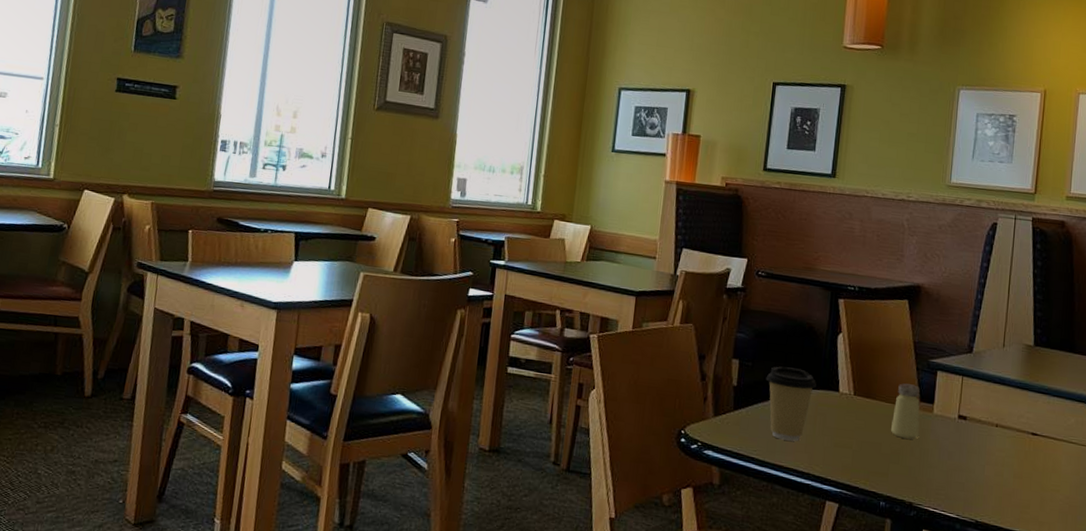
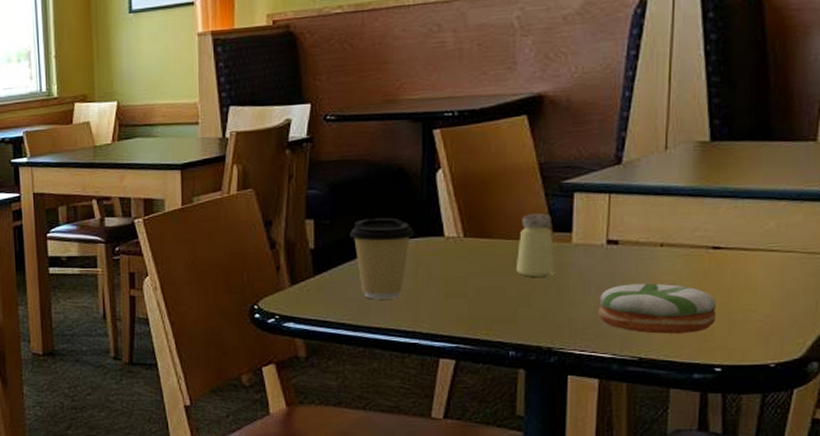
pastry: none [948,455,1032,504] -> present [598,283,717,334]

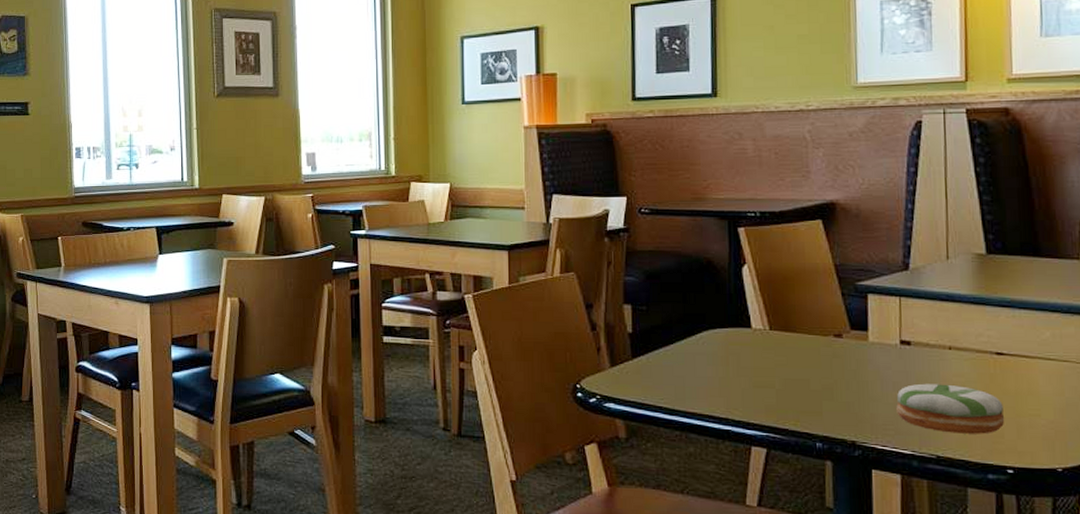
coffee cup: present [349,218,414,299] -> none [664,307,724,386]
saltshaker: present [517,213,555,277] -> none [819,312,855,372]

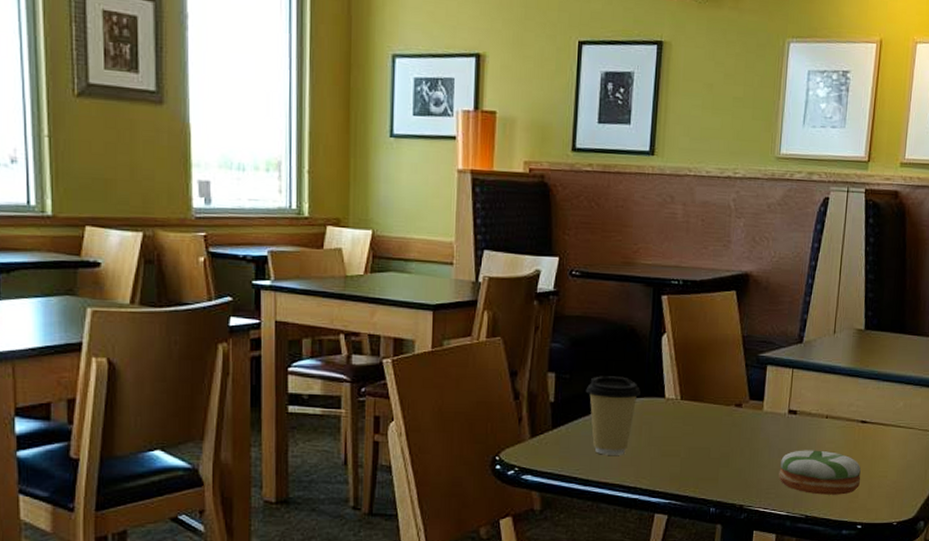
coffee cup: none [664,307,724,386] -> present [585,376,641,455]

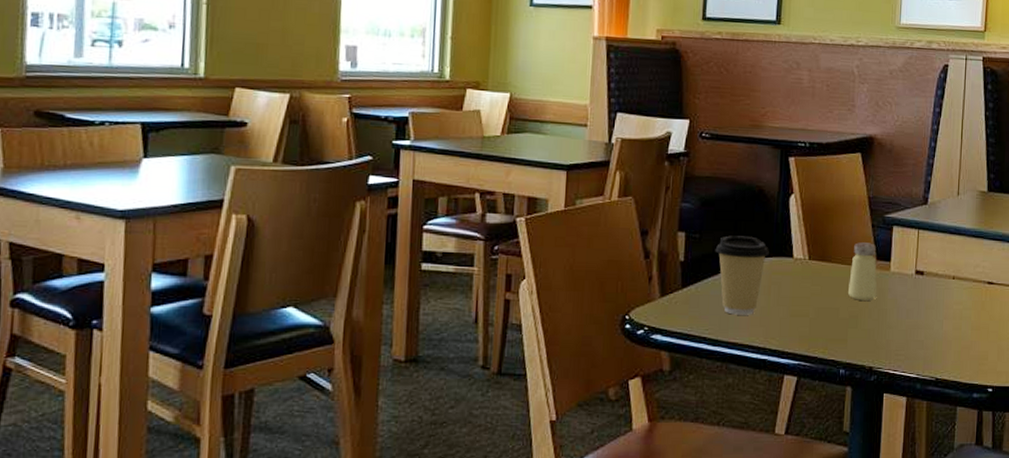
saltshaker: none [720,382,750,440] -> present [848,242,877,301]
pastry: present [779,450,861,495] -> none [907,311,990,357]

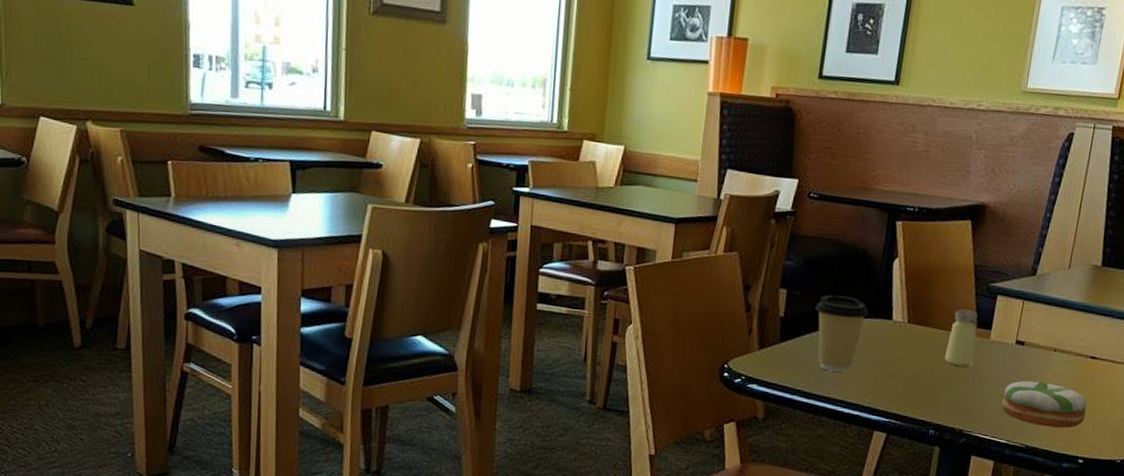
pastry: none [907,311,990,357] -> present [1001,380,1087,428]

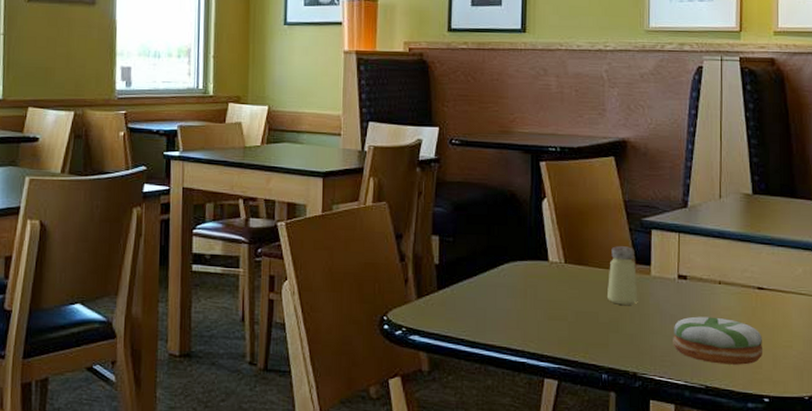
coffee cup: present [815,295,869,372] -> none [469,239,524,318]

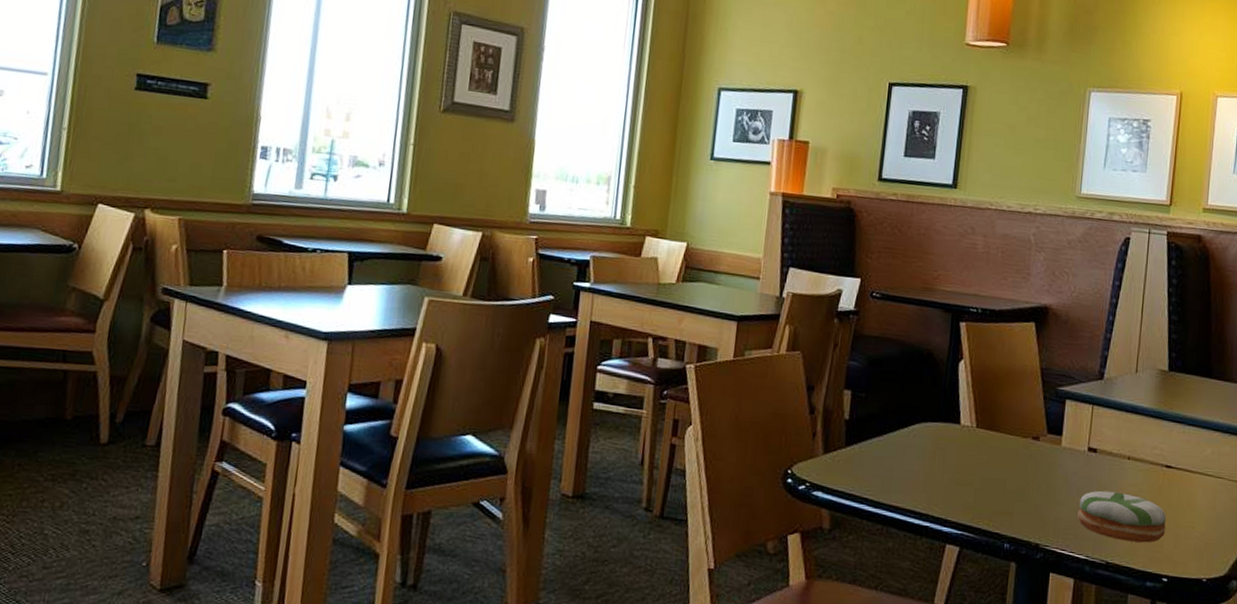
saltshaker: present [608,246,638,305] -> none [1016,414,1048,475]

